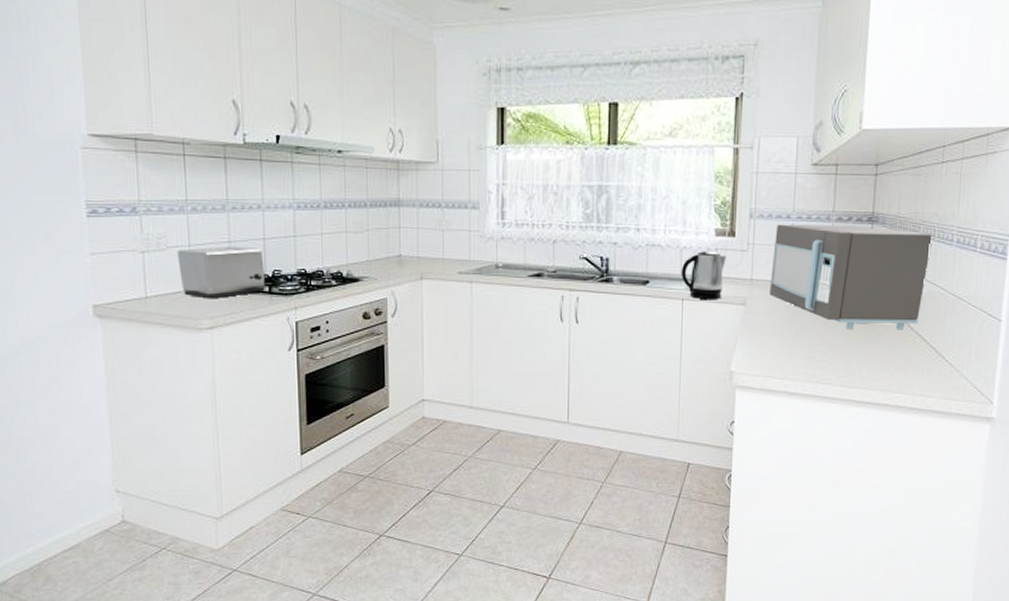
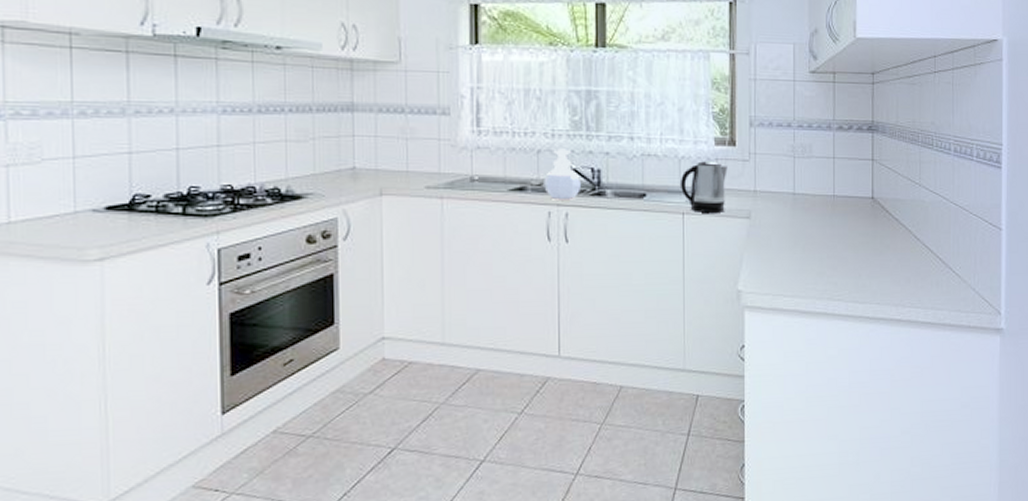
toaster: present [177,246,266,299] -> none [56,158,179,224]
soap dispenser: none [558,239,592,286] -> present [544,148,582,200]
microwave: present [770,224,932,330] -> none [774,133,931,242]

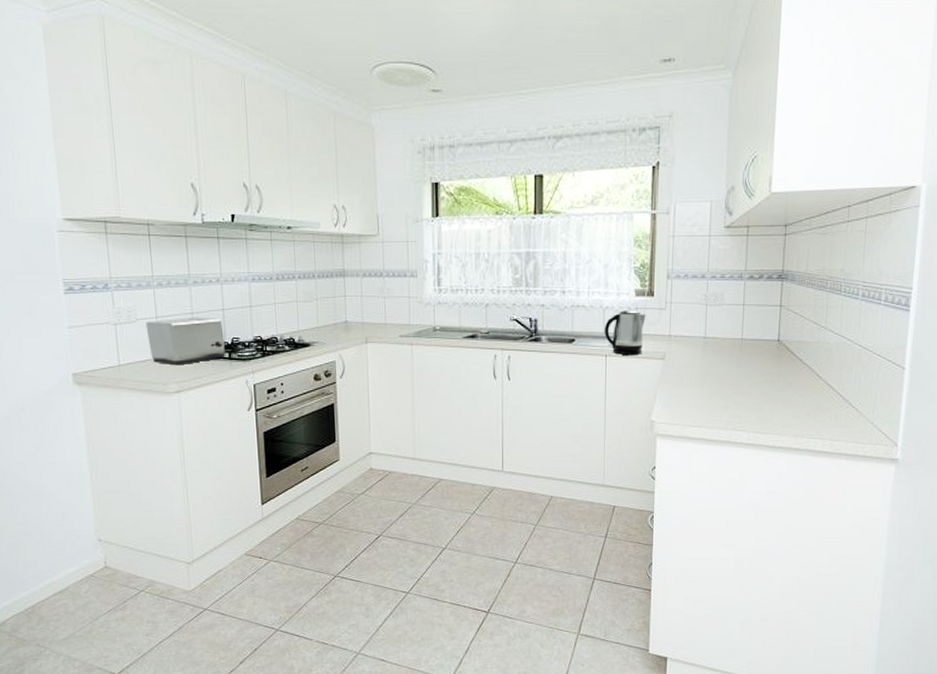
toaster: none [56,158,179,224] -> present [145,317,226,366]
soap dispenser: present [544,148,582,200] -> none [491,302,522,346]

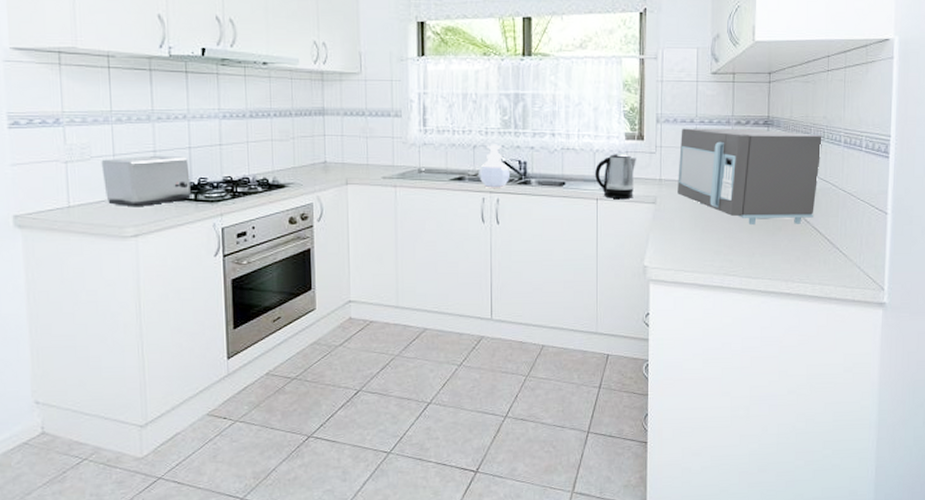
soap dispenser: none [491,302,522,346] -> present [479,144,511,188]
microwave: none [687,283,839,380] -> present [677,128,822,225]

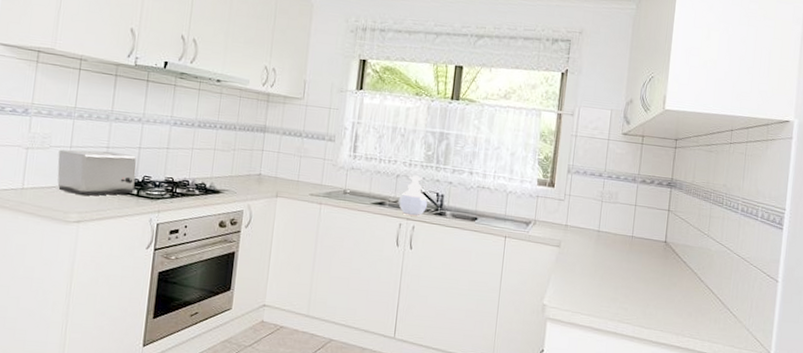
kettle: present [594,154,636,198] -> none [505,197,546,240]
microwave: present [677,128,822,225] -> none [581,180,721,282]

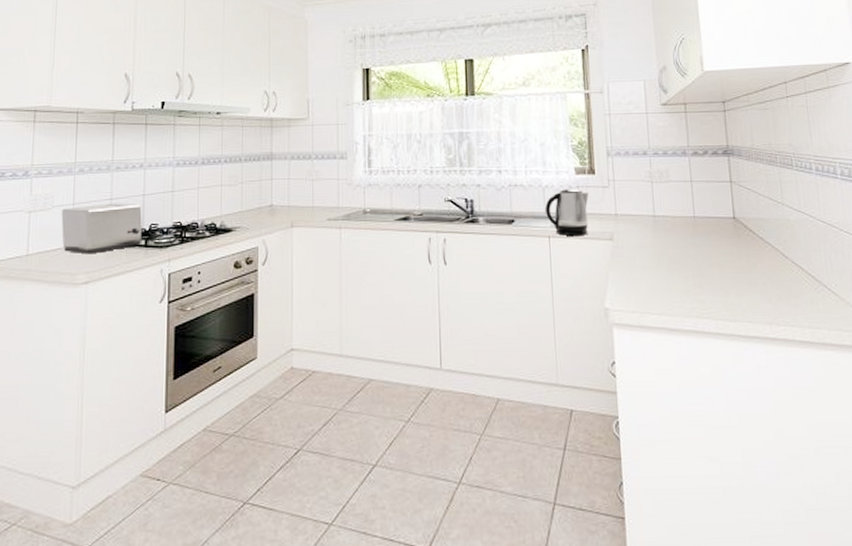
soap dispenser: present [398,175,428,217] -> none [424,183,457,228]
kettle: none [505,197,546,240] -> present [544,189,589,236]

